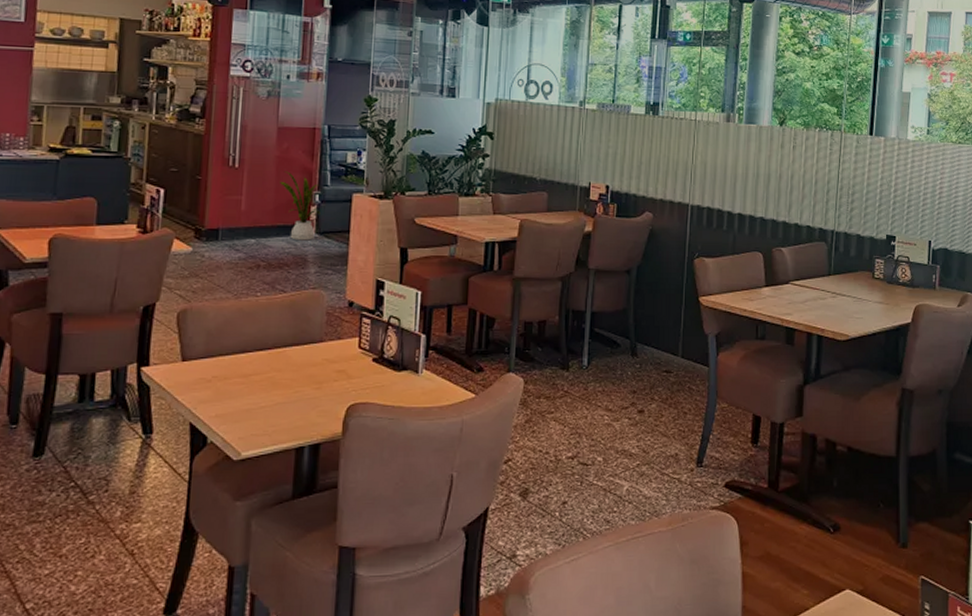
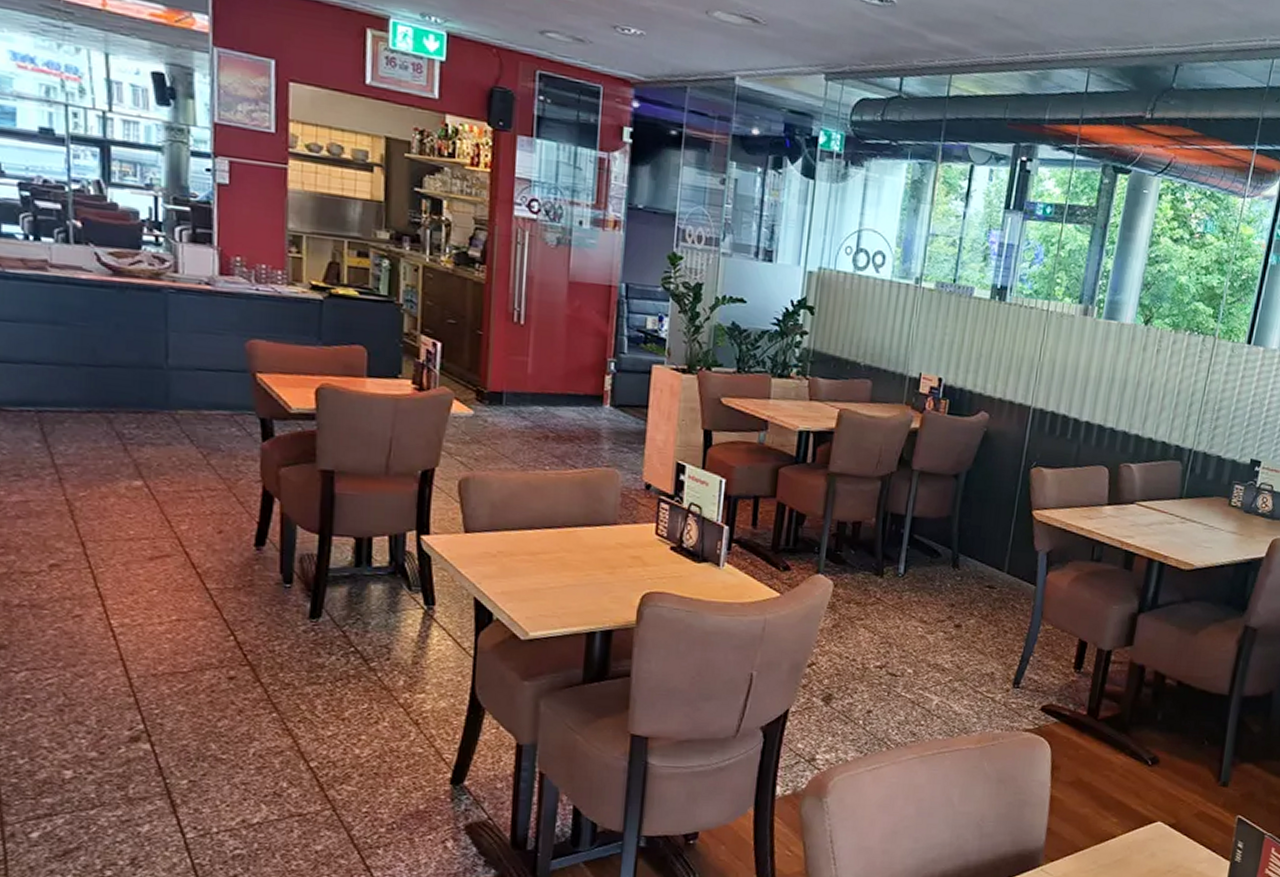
house plant: present [280,171,321,241] -> none [571,333,616,414]

